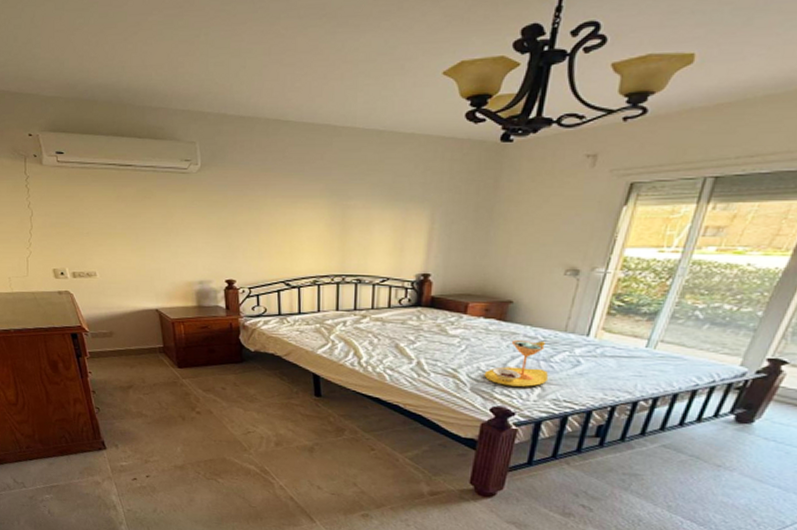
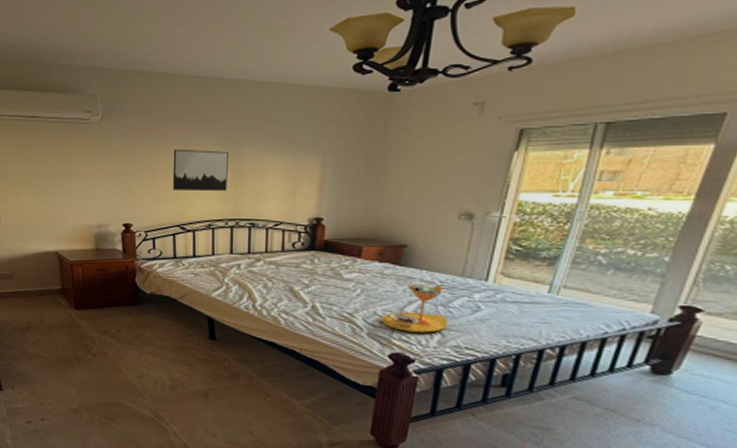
wall art: none [276,201,335,246] -> present [172,149,228,191]

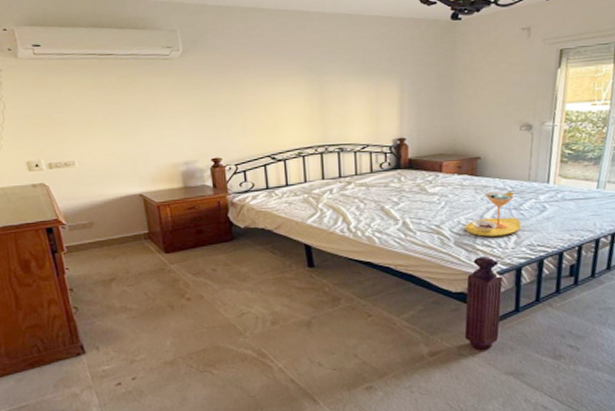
wall art: present [172,149,228,191] -> none [259,80,314,121]

